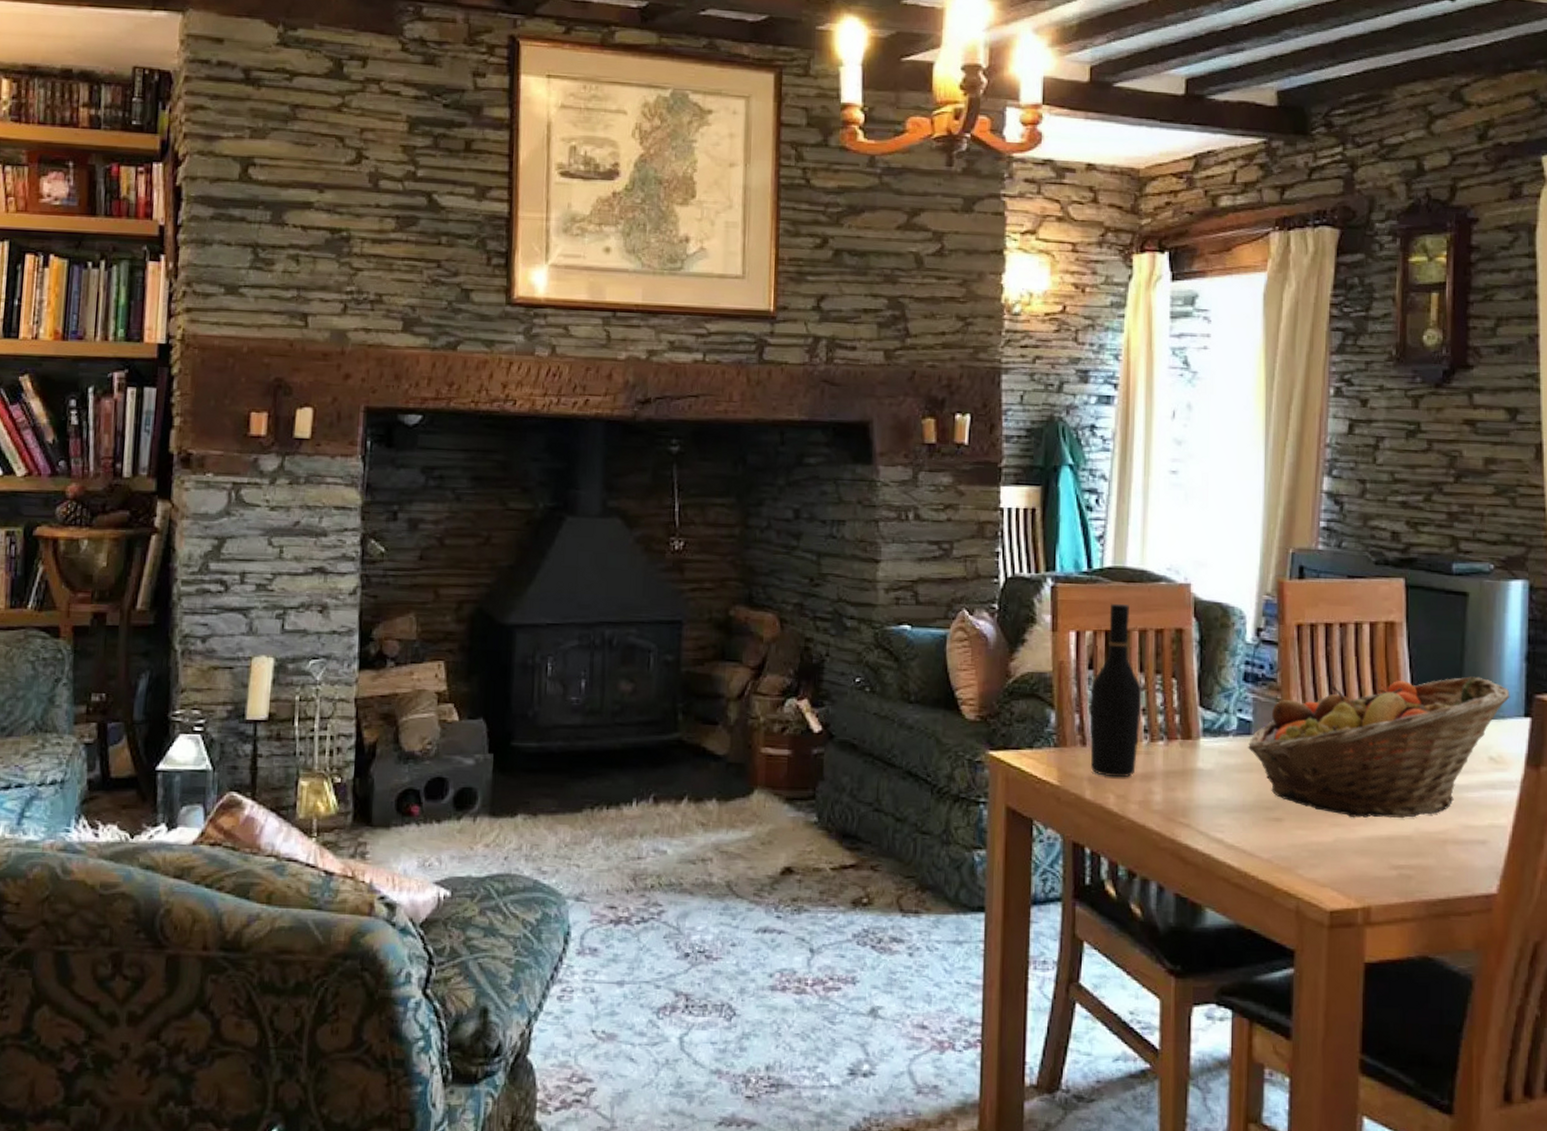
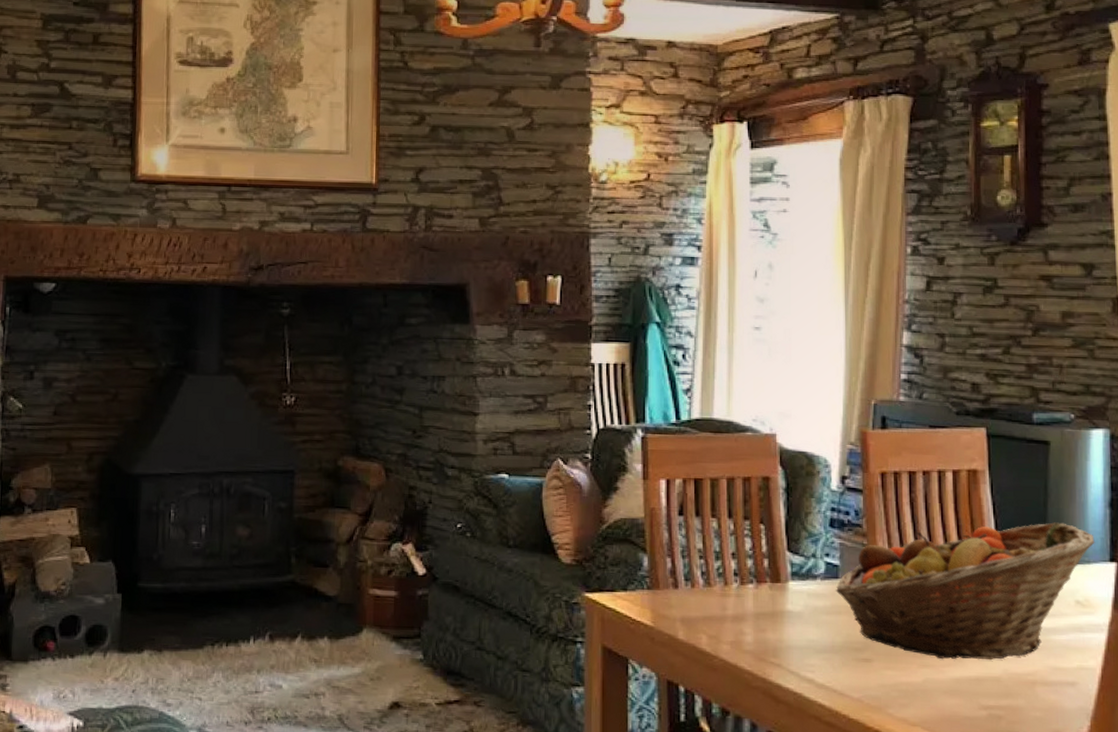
wine bottle: present [1089,603,1141,778] -> none [681,452,730,619]

